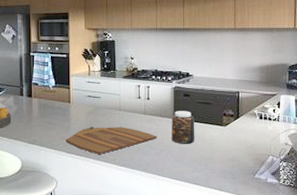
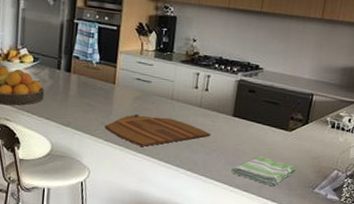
jar: present [171,111,195,144] -> none [227,107,257,147]
dish towel: none [180,151,235,177] -> present [231,156,295,187]

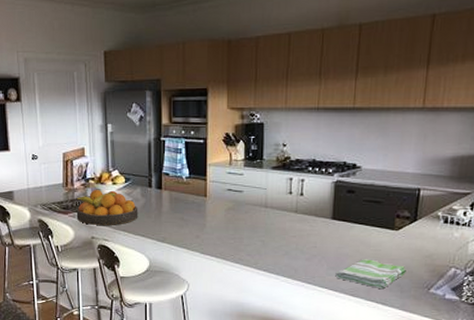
cutting board: present [105,113,211,147] -> none [200,224,311,257]

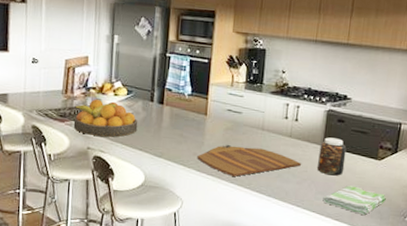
cutting board: none [200,224,311,257] -> present [197,144,302,177]
jar: none [328,210,359,250] -> present [317,137,347,176]

